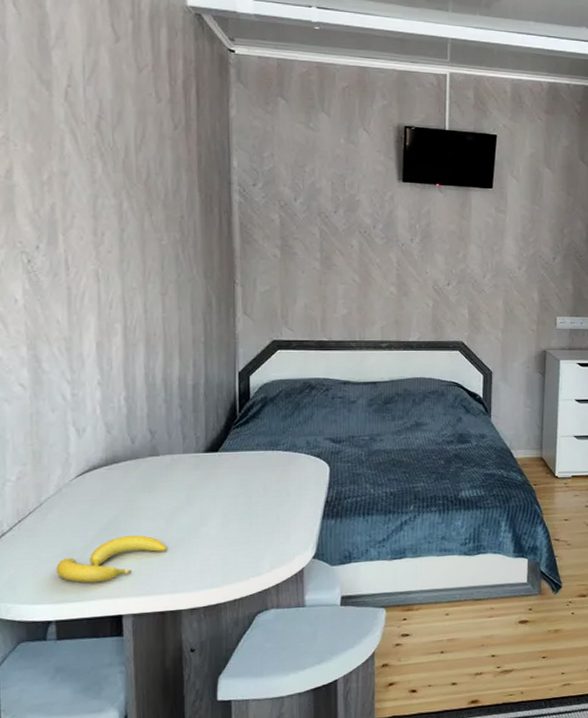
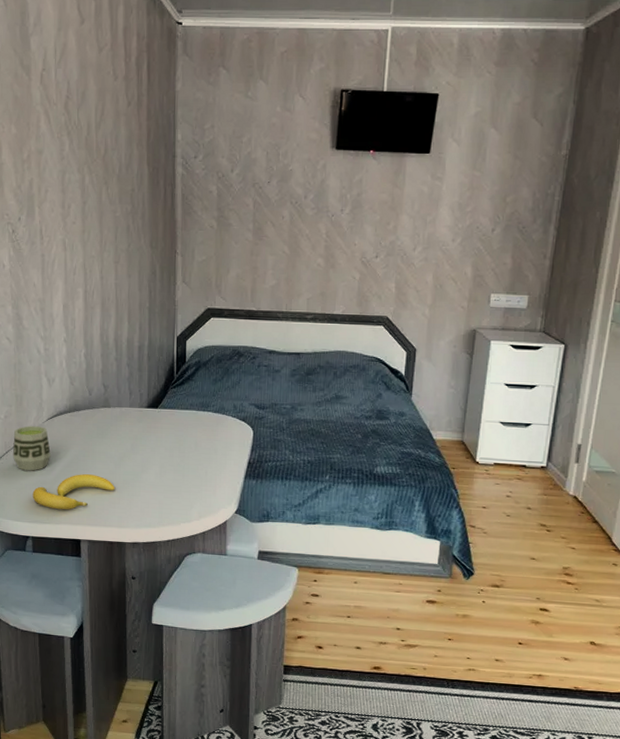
cup: none [29,485,81,541] -> present [13,426,51,471]

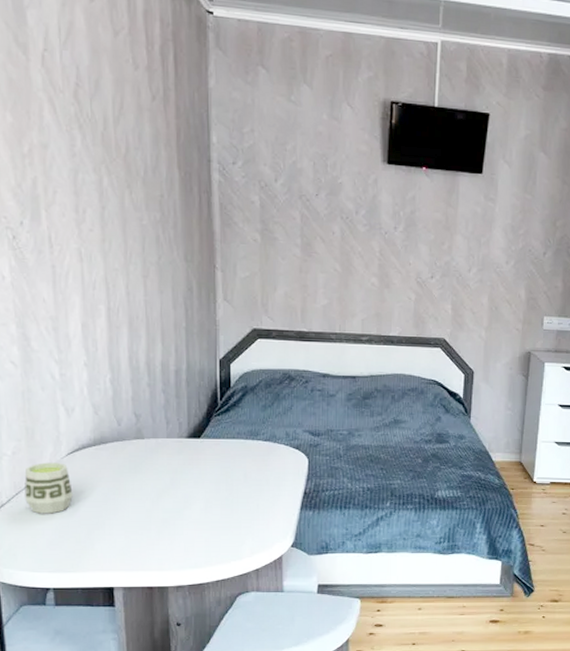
banana: present [32,474,115,510] -> none [52,514,153,556]

